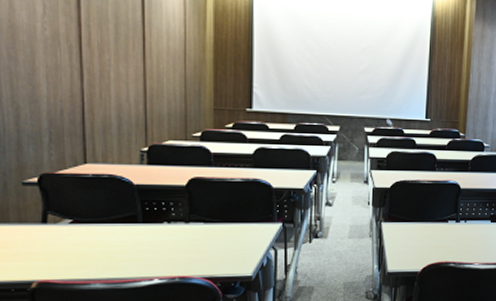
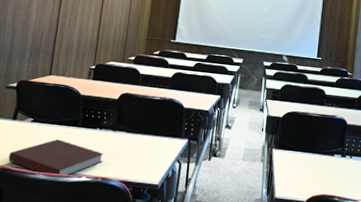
notebook: none [46,240,178,284] -> present [8,139,104,177]

